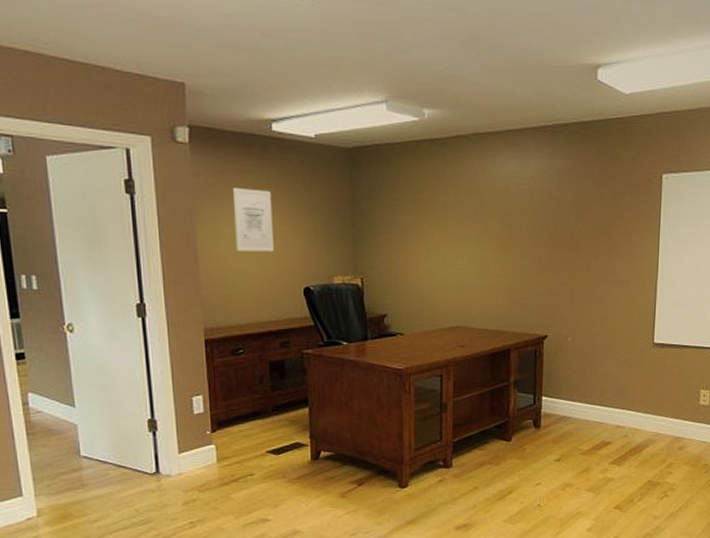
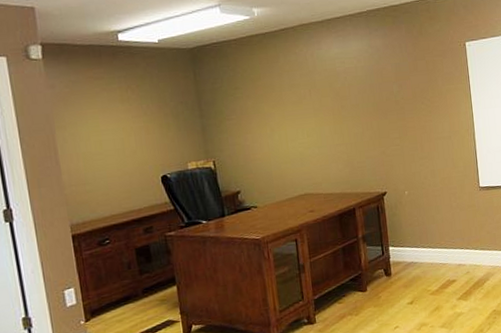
wall art: present [232,188,274,252] -> none [86,93,130,151]

